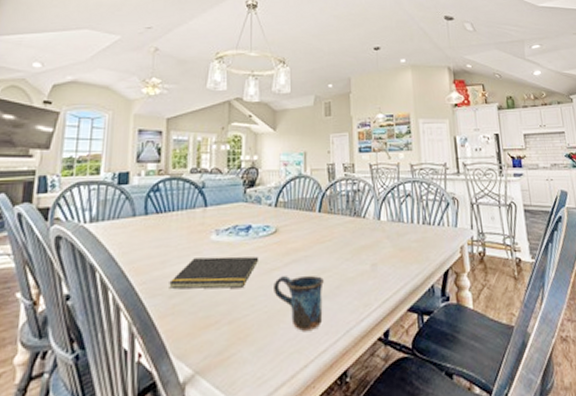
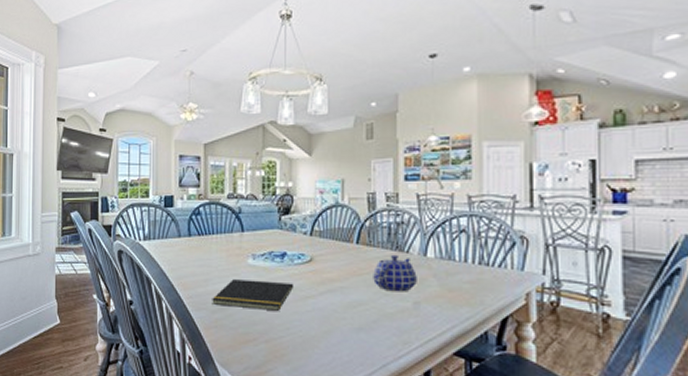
mug: present [274,276,324,331] -> none [308,305,360,359]
teapot: none [335,220,373,256] -> present [373,254,417,292]

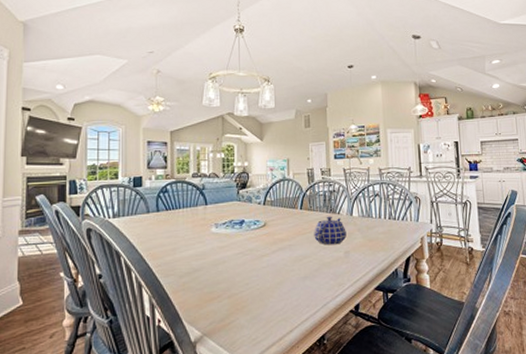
notepad: present [212,279,294,311] -> none [179,245,252,271]

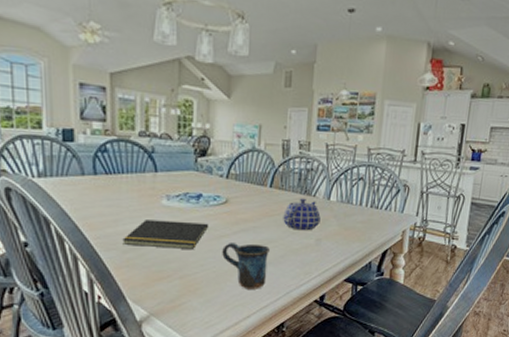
notepad: none [179,245,252,271] -> present [122,220,209,249]
mug: none [264,261,305,304] -> present [222,243,270,289]

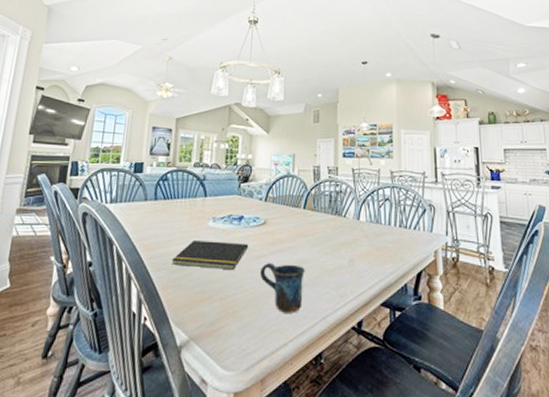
teapot: present [283,198,321,231] -> none [316,218,352,251]

